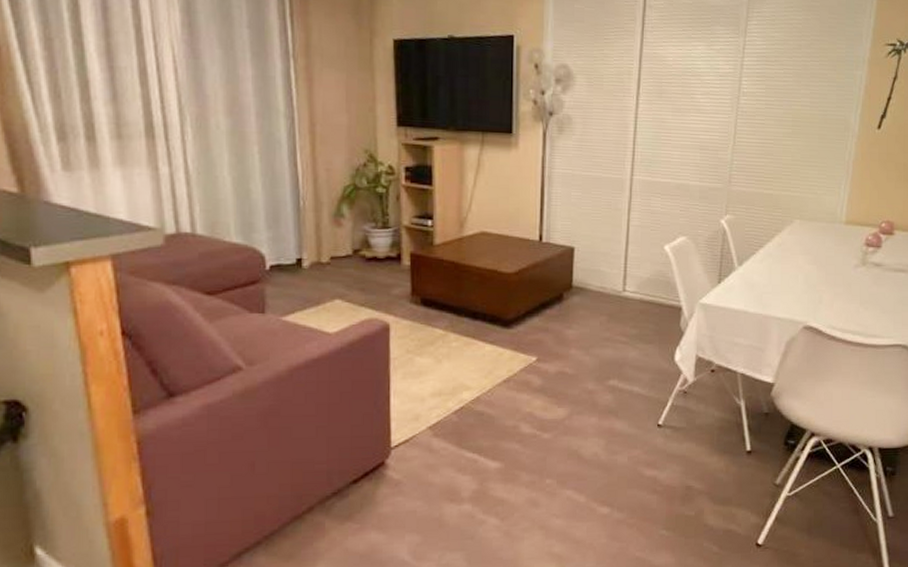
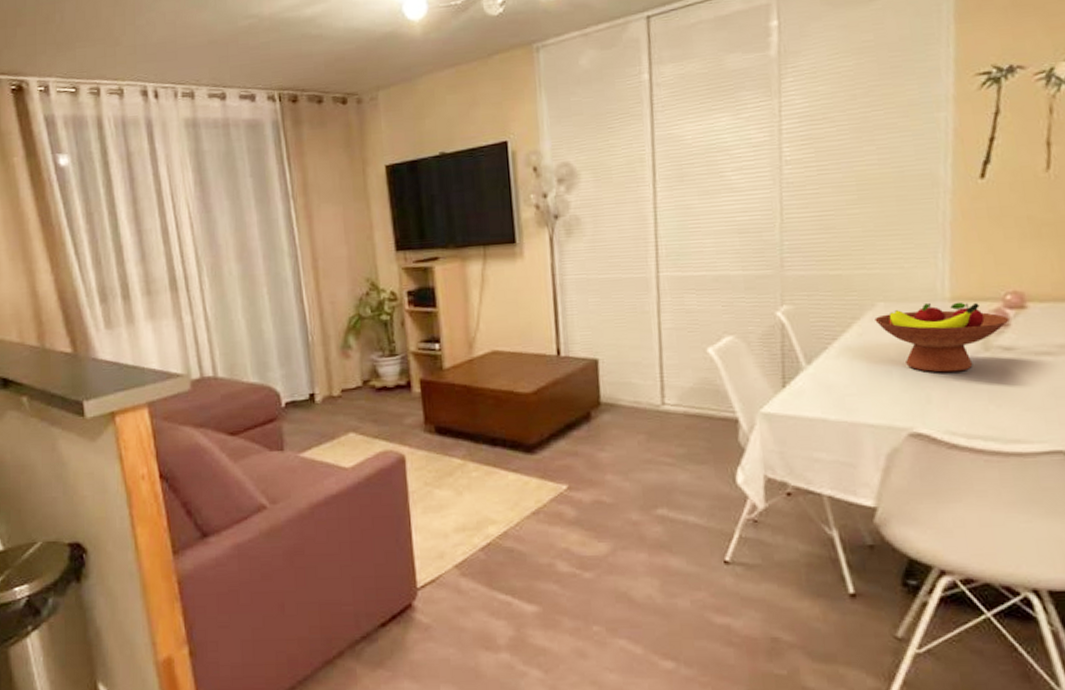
fruit bowl: none [791,223,882,280] -> present [874,302,1010,373]

